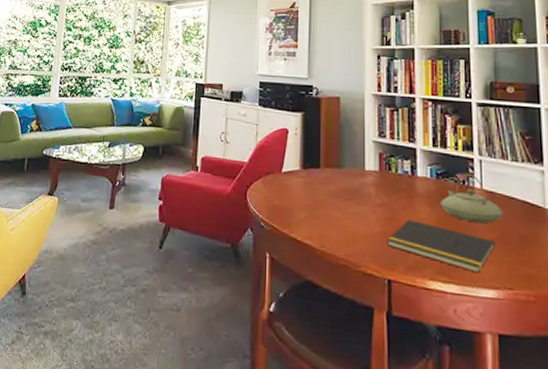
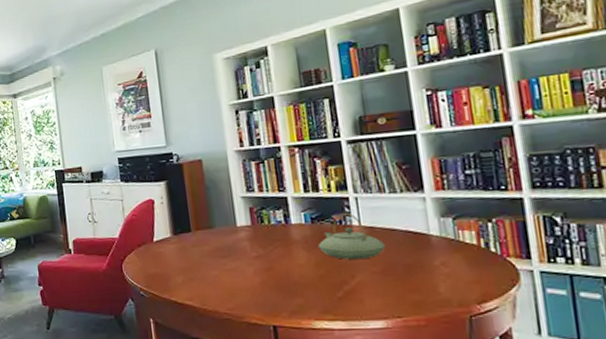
notepad: present [387,220,496,274] -> none [267,266,381,307]

